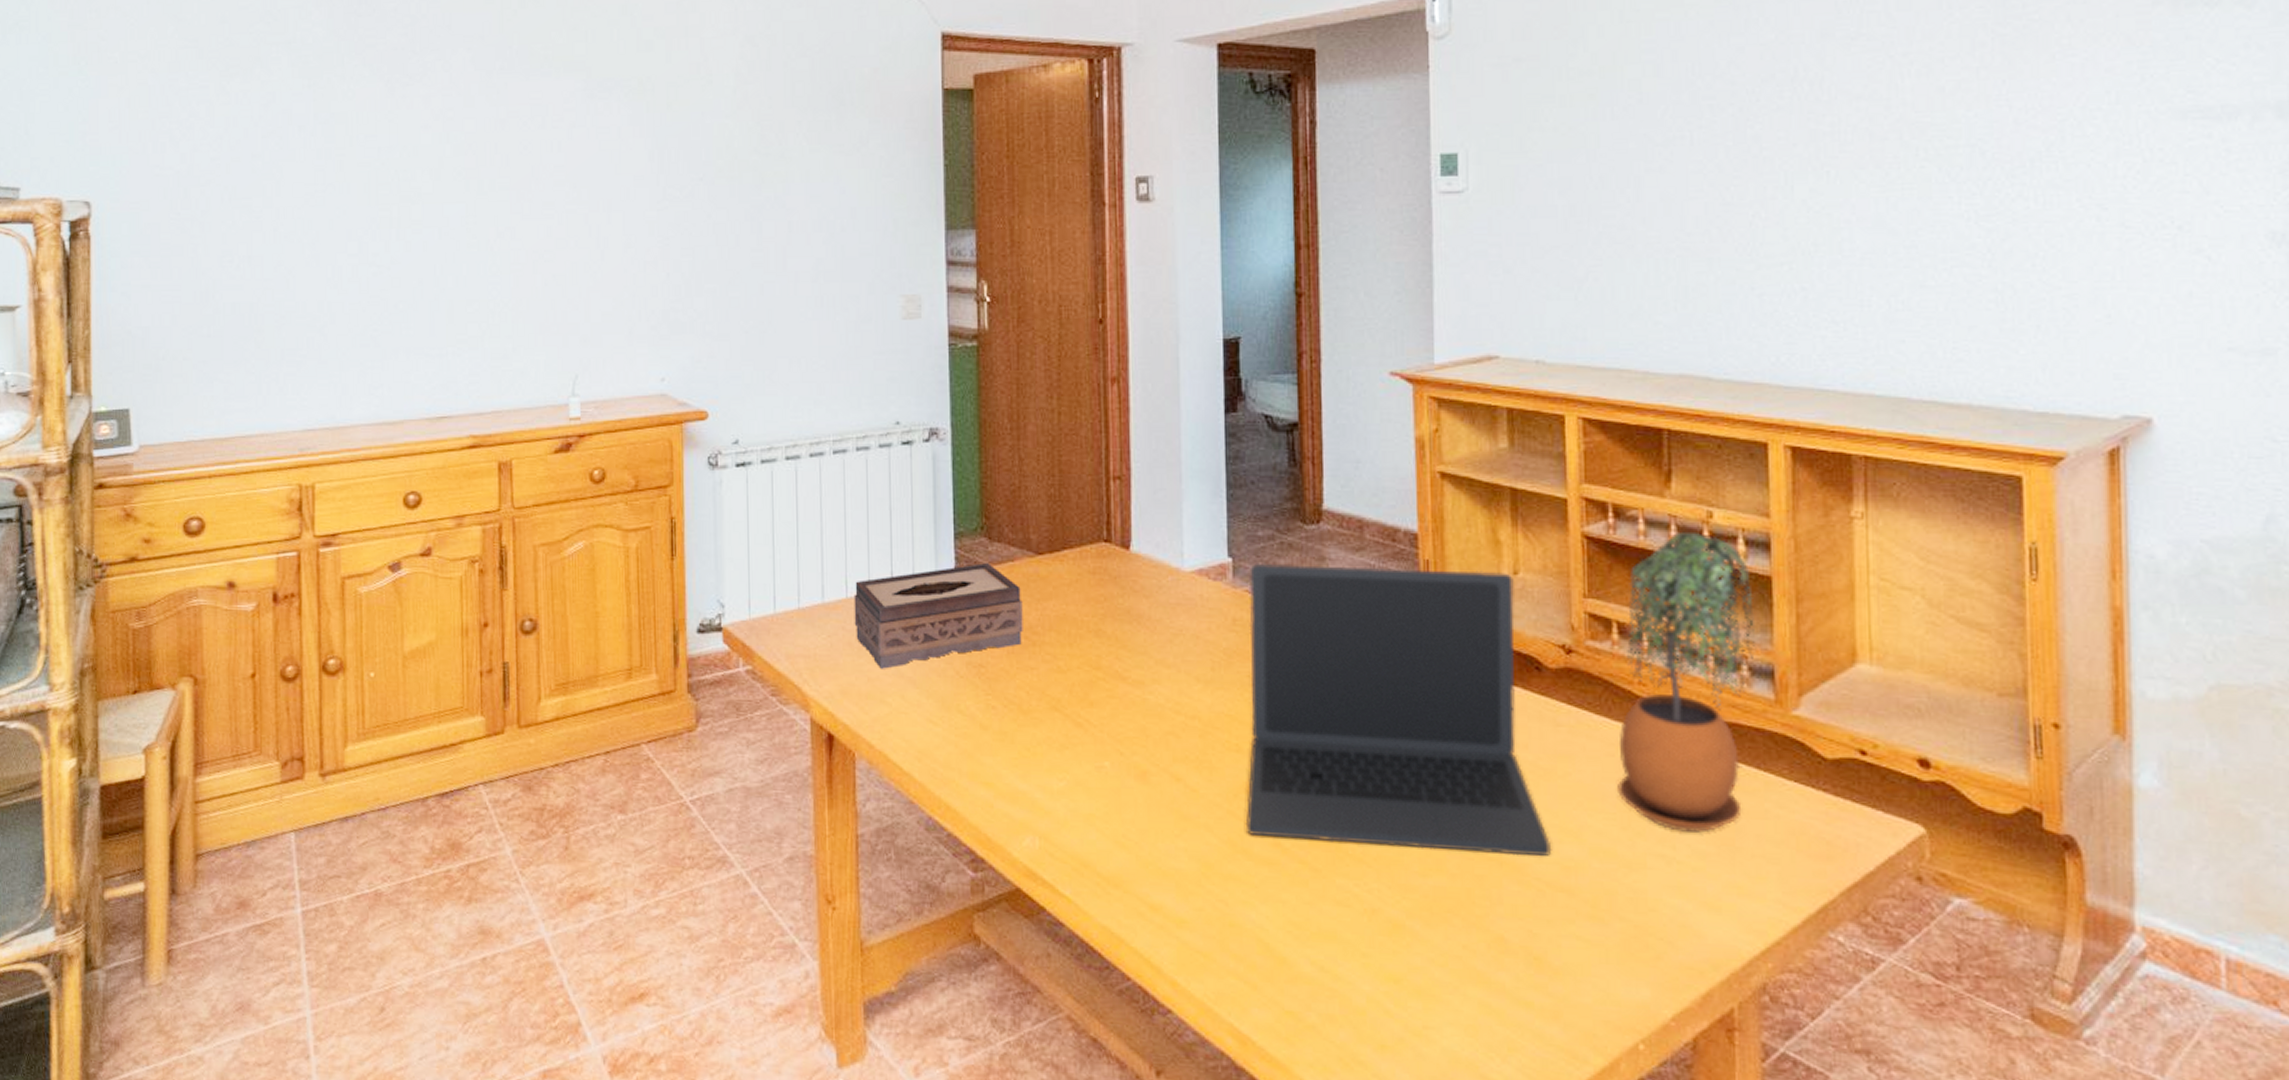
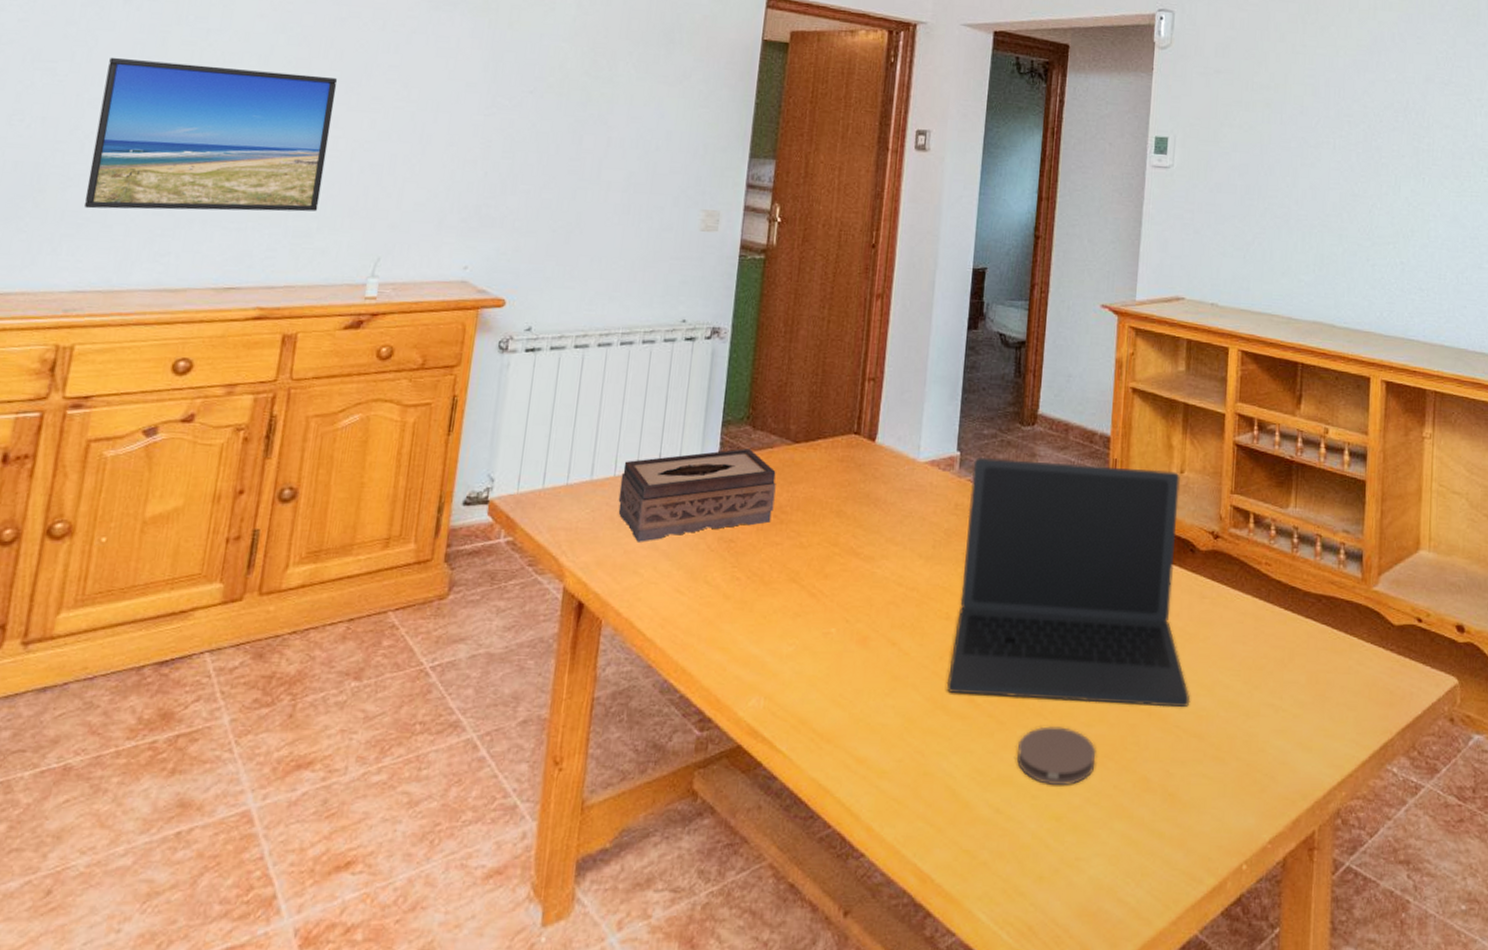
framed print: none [296,185,510,345] -> present [83,57,338,212]
coaster: none [1338,875,1437,943] -> present [1016,726,1096,785]
potted plant: present [1618,531,1757,833] -> none [1243,443,1352,685]

